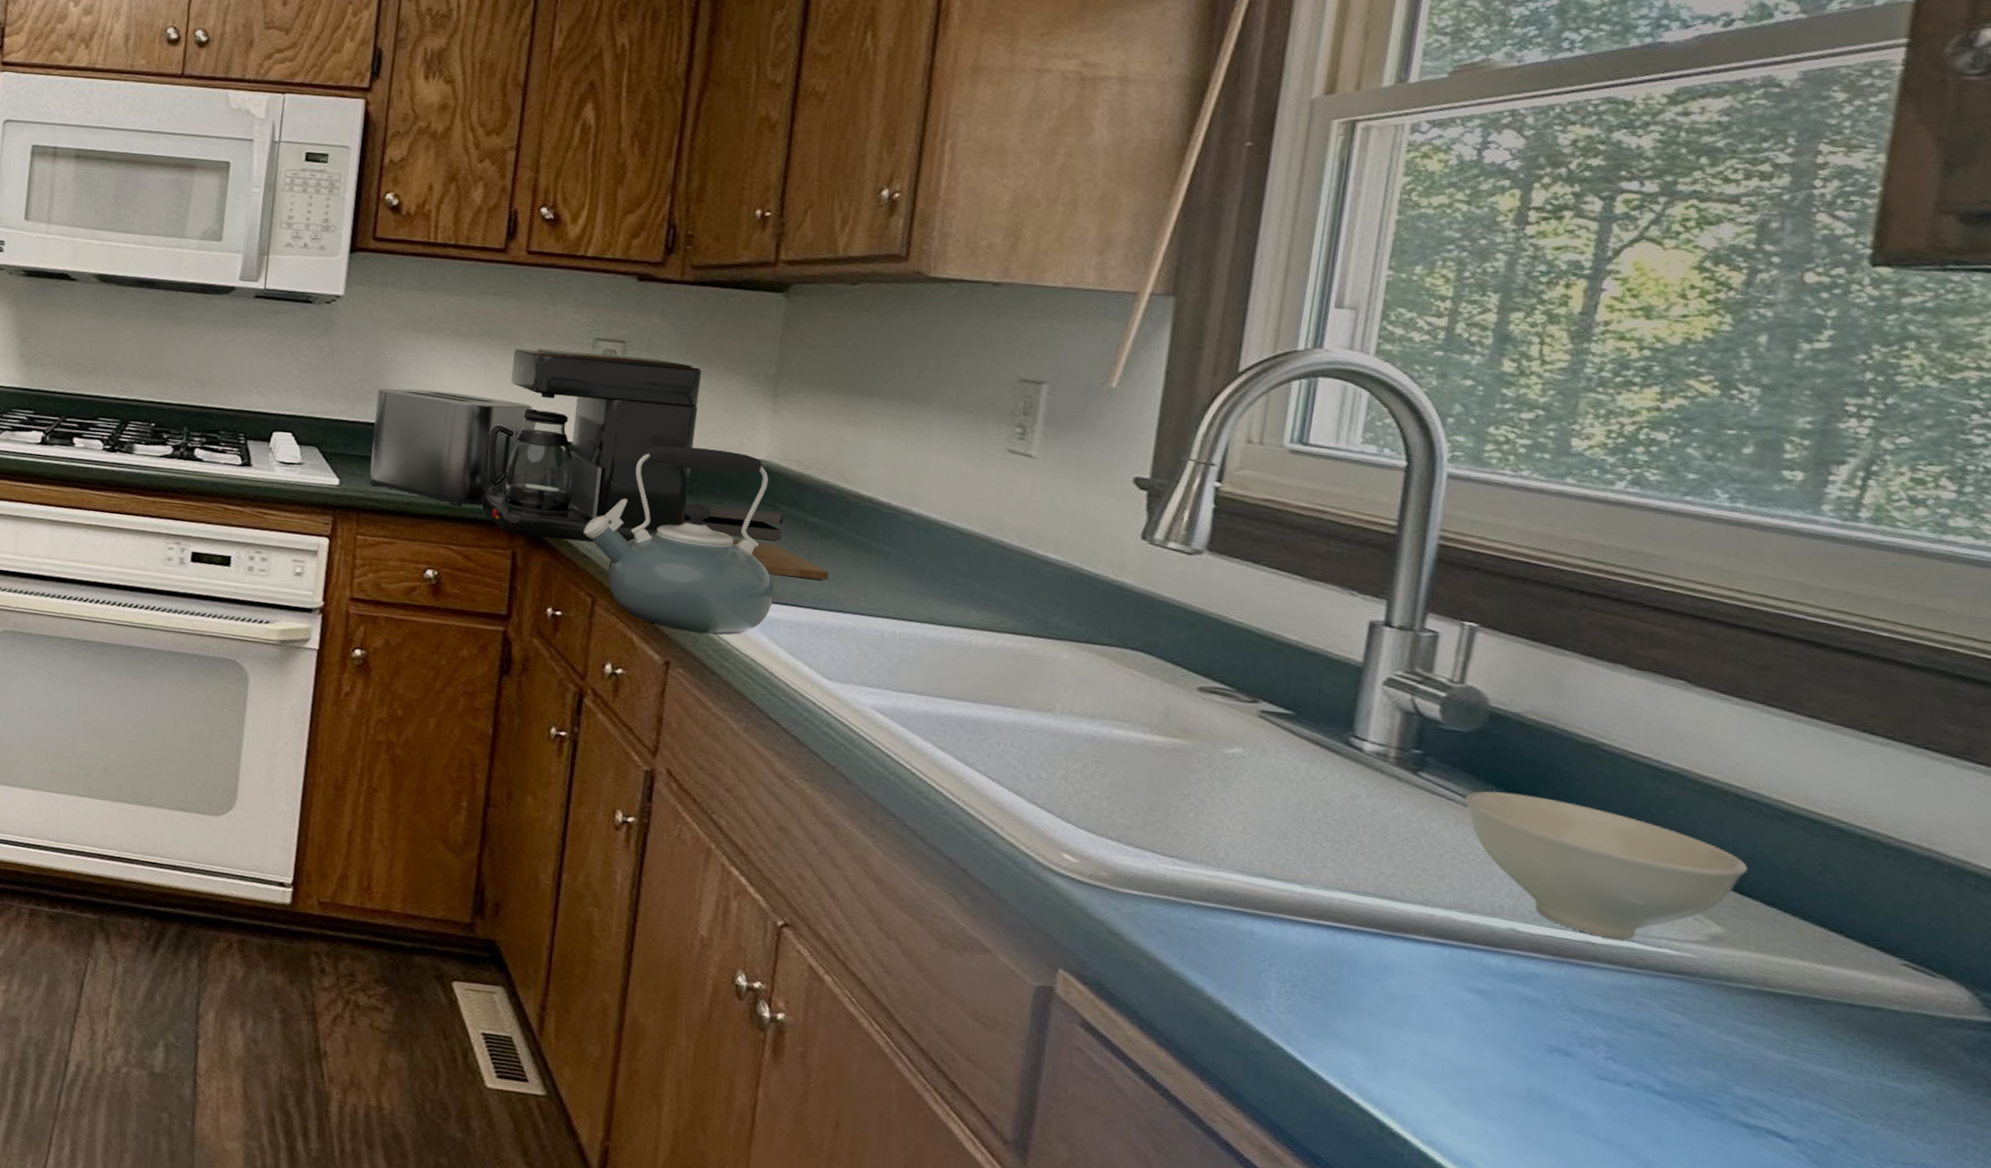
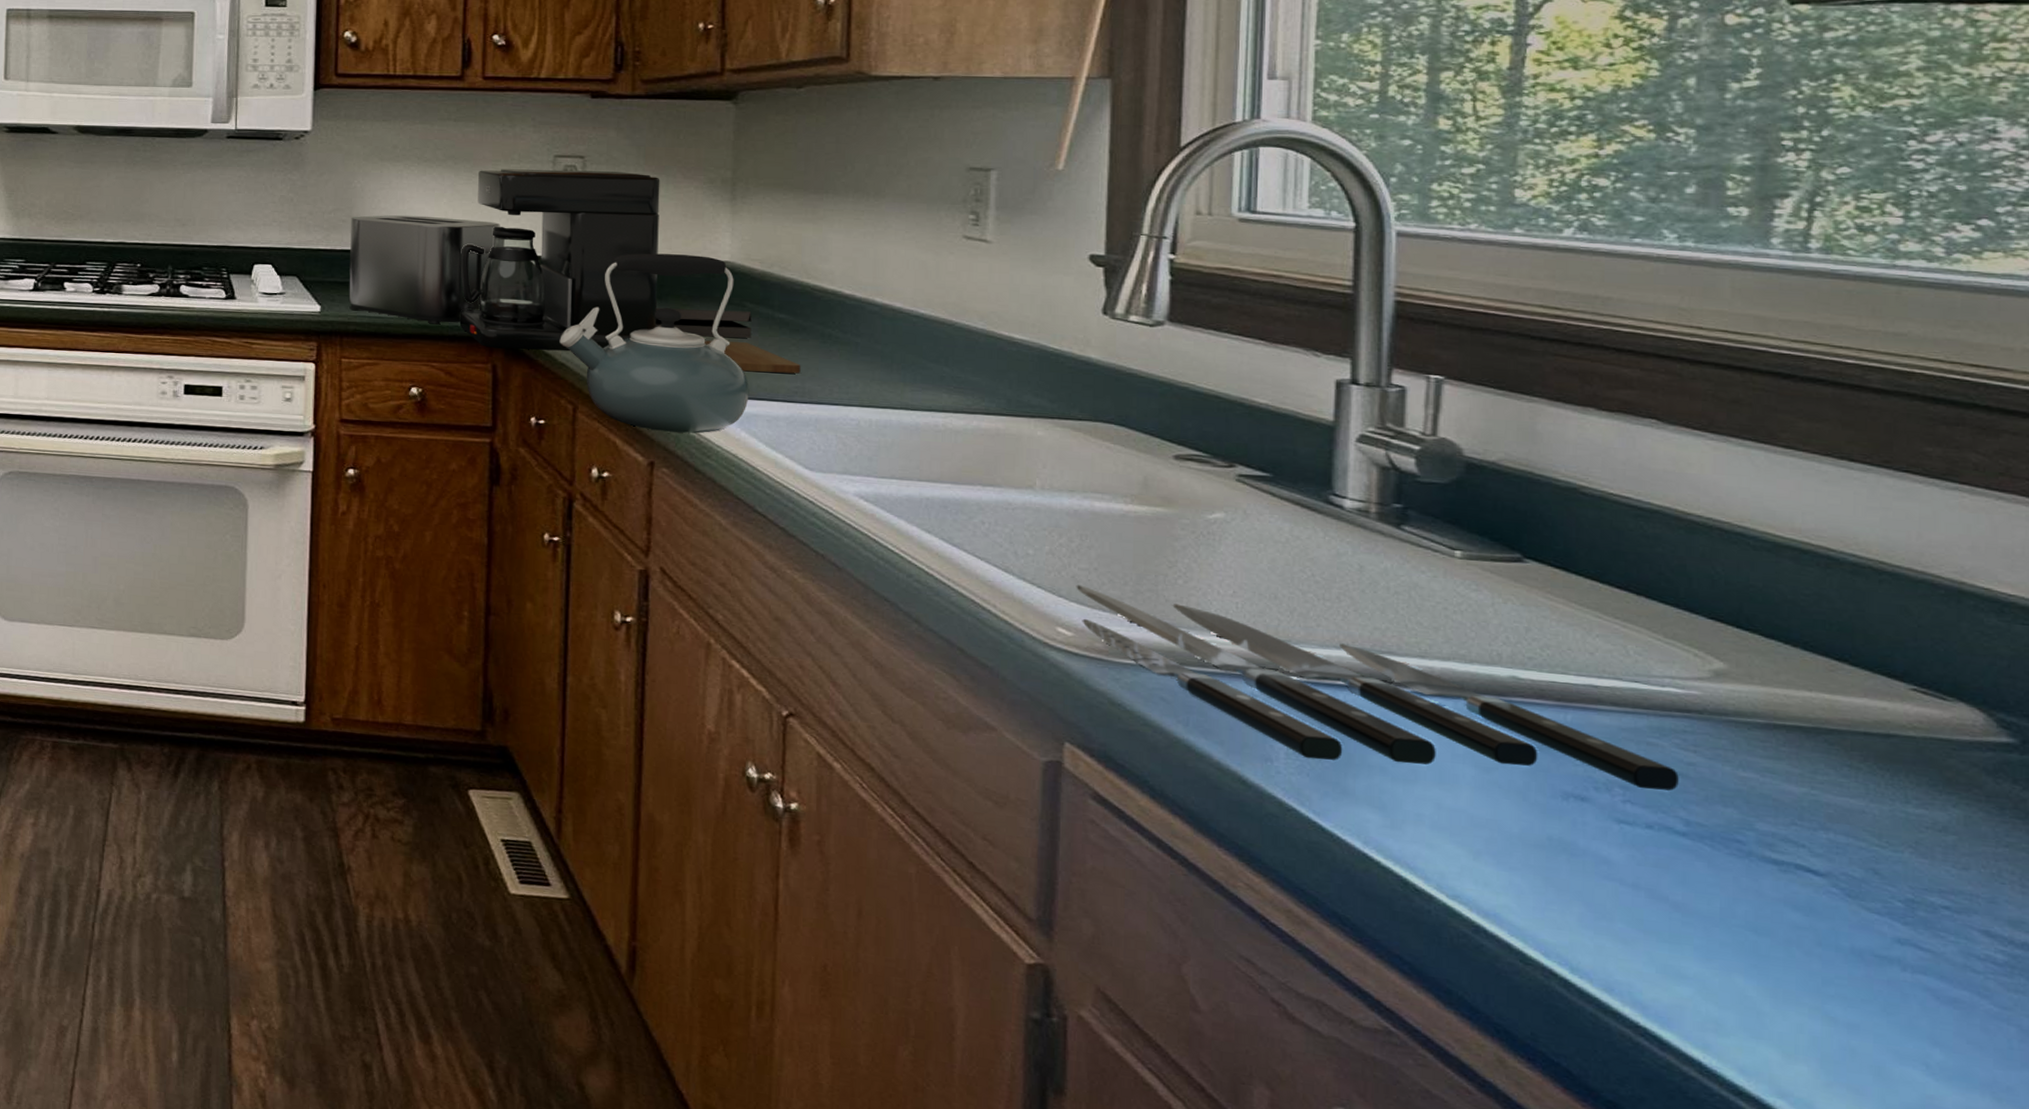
knife: none [1086,811,1664,1051] -> present [1076,584,1679,791]
bowl: present [1464,791,1748,940] -> none [1450,540,1743,681]

